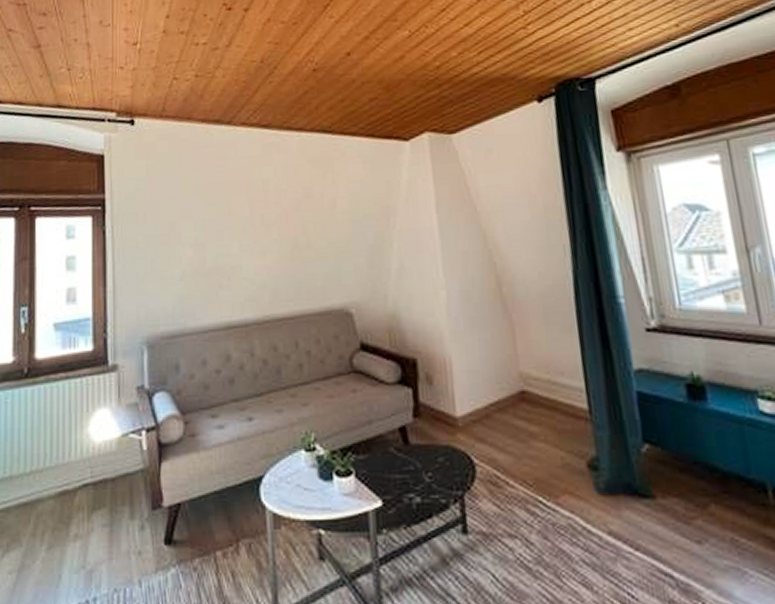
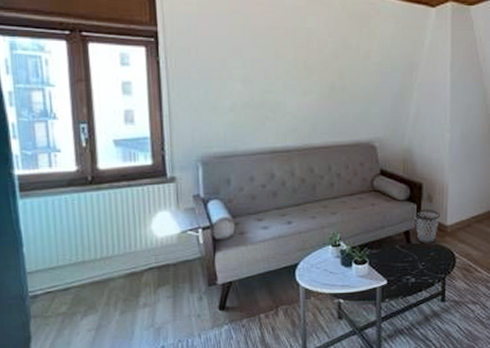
wastebasket: none [410,394,447,446] -> present [414,209,441,245]

